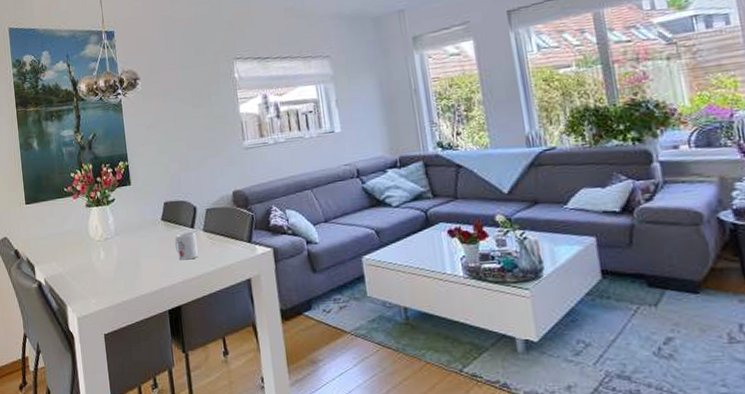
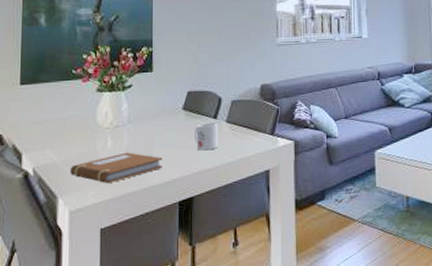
notebook: none [73,263,150,293] -> present [70,152,162,184]

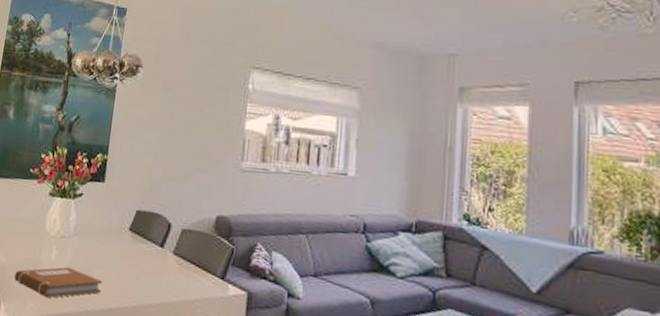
mug: present [195,123,219,151] -> none [137,250,165,283]

